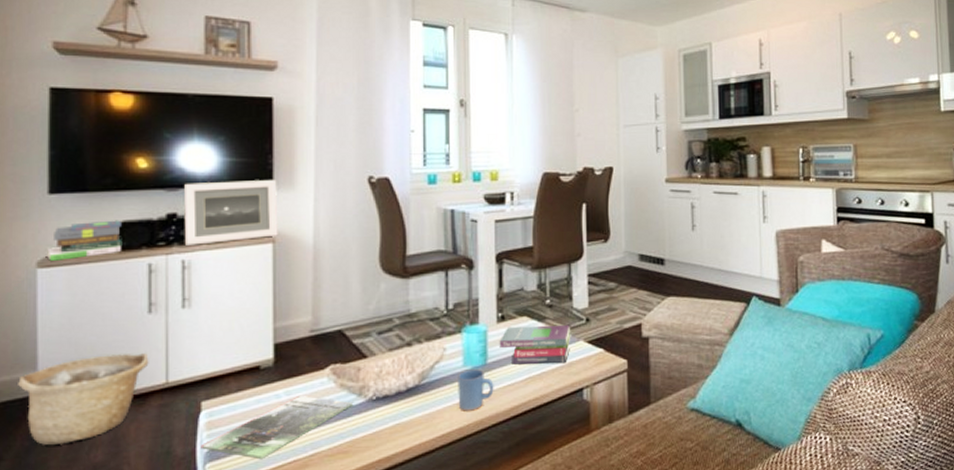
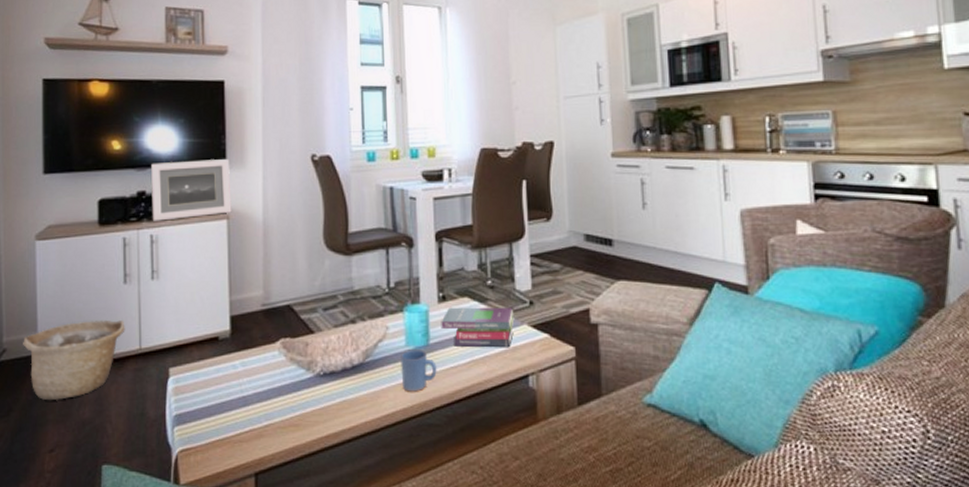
books: present [47,220,123,261] -> none [43,197,102,234]
magazine: present [200,395,352,460] -> none [169,366,302,427]

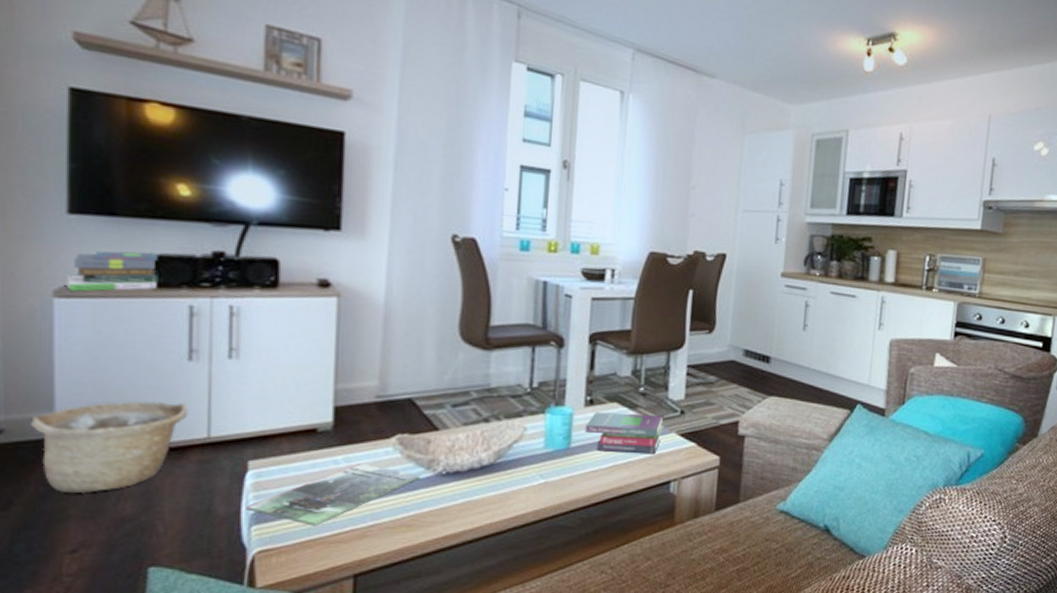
books: none [43,197,102,234] -> present [66,251,159,292]
picture frame: present [151,159,232,222] -> none [232,219,346,291]
magazine: none [169,366,302,427] -> present [246,463,420,527]
mug: present [401,350,437,392] -> none [535,452,576,495]

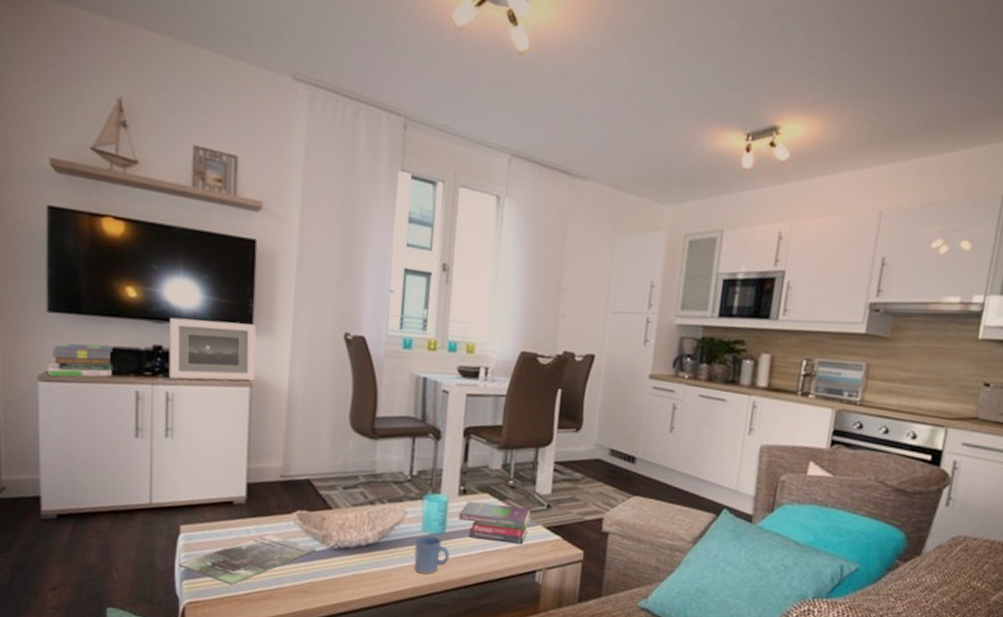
basket: present [31,401,188,493] -> none [24,469,135,543]
picture frame: none [232,219,346,291] -> present [168,317,257,381]
mug: none [535,452,576,495] -> present [414,535,450,575]

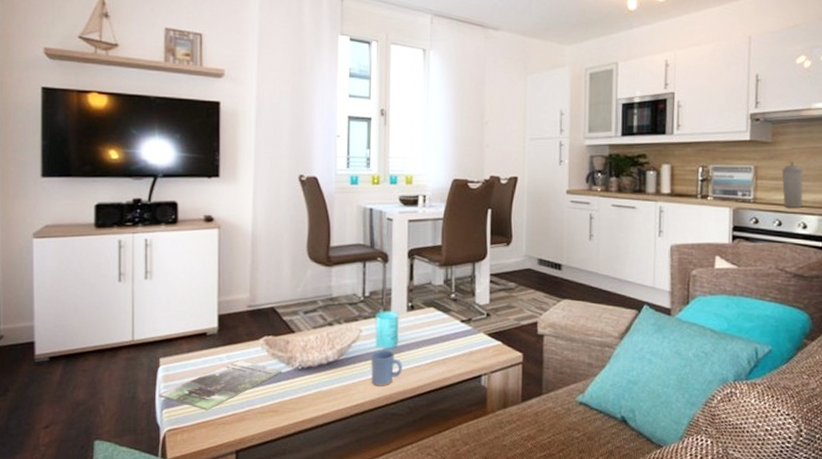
books: present [47,343,113,377] -> none [41,202,99,233]
picture frame: present [168,317,257,381] -> none [147,173,223,228]
books: present [458,501,530,545] -> none [408,315,472,352]
canister: none [894,362,921,416] -> present [781,162,803,209]

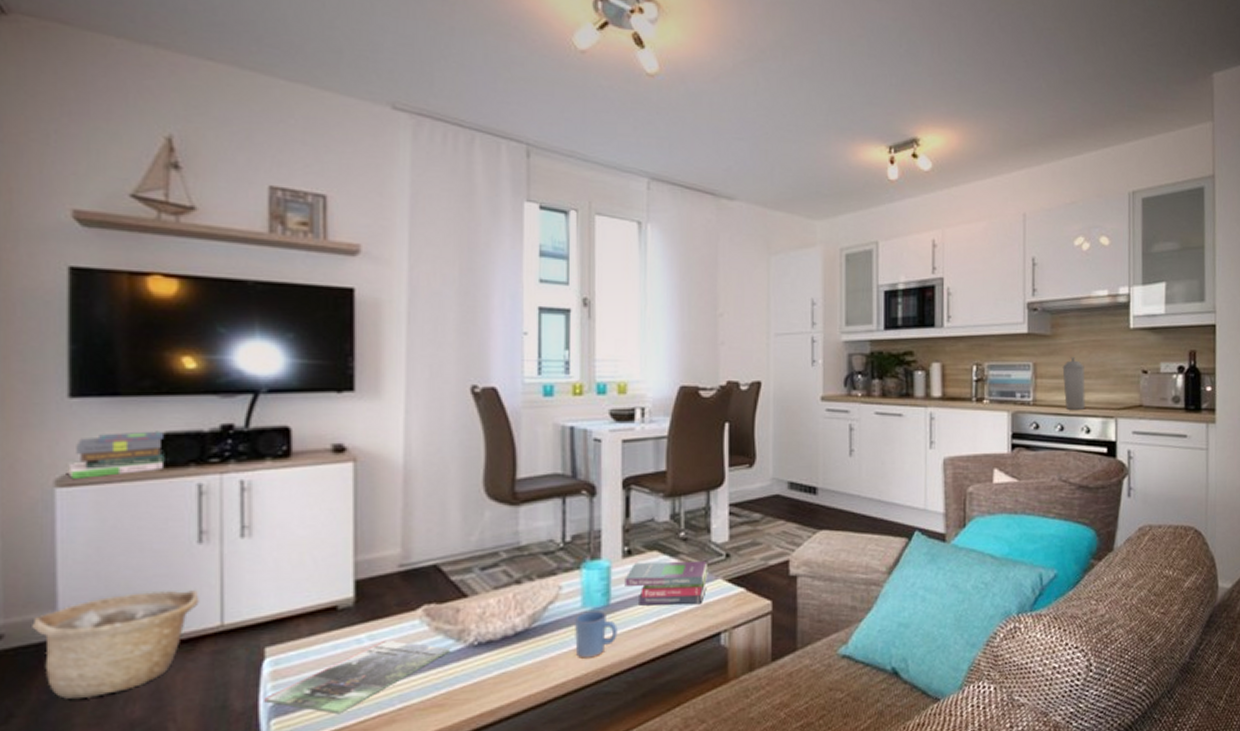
basket: none [20,313,119,383] -> present [32,590,199,699]
books: none [41,202,99,233] -> present [68,431,165,479]
books: none [408,315,472,352] -> present [625,560,707,606]

